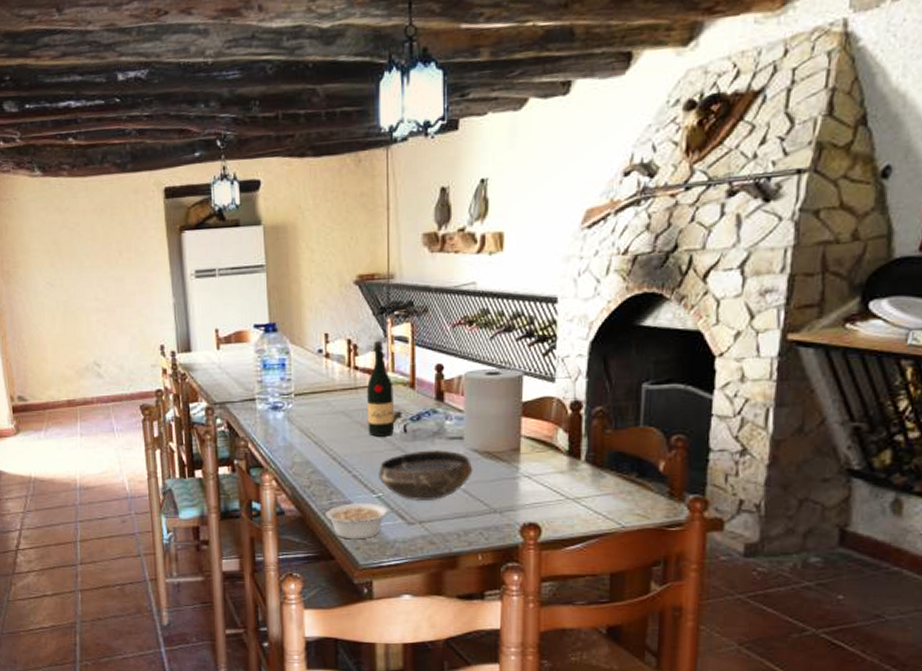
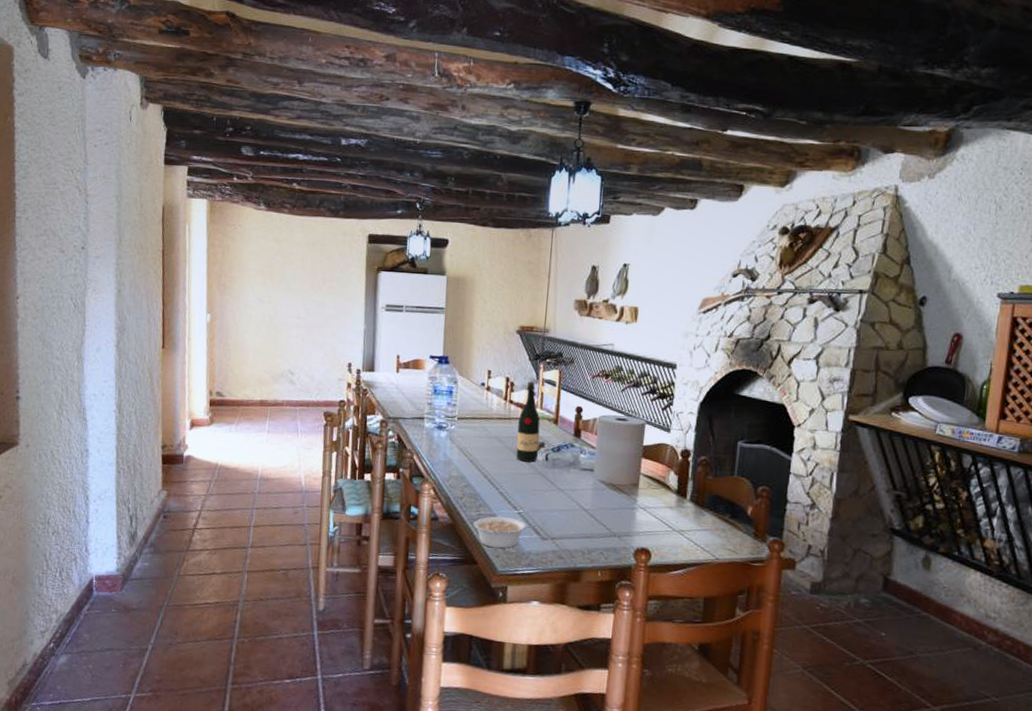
bowl: present [378,450,473,500] -> none [521,477,600,521]

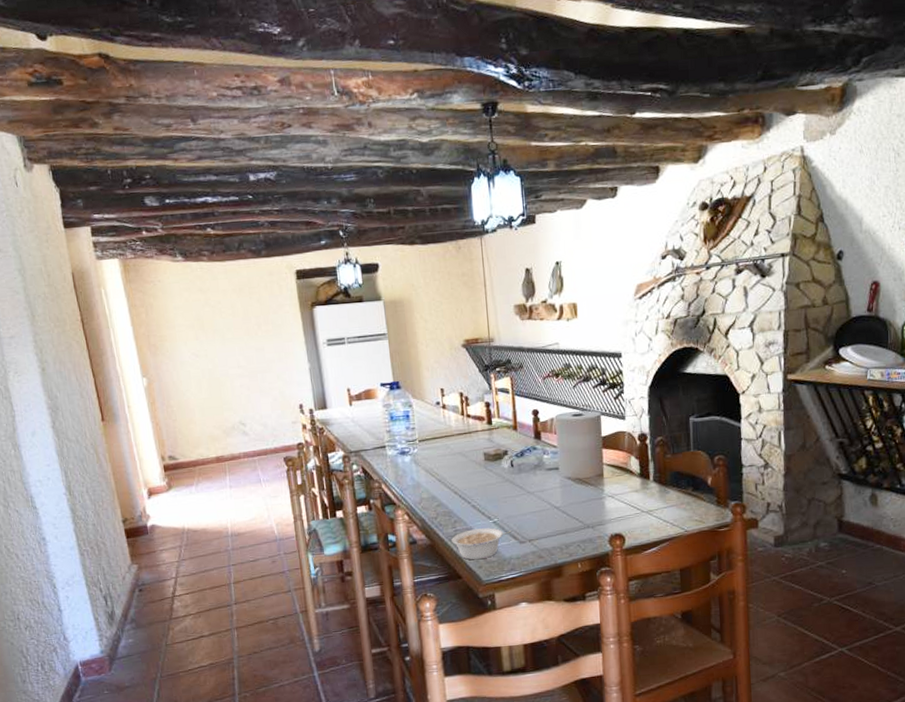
wine bottle: present [516,382,540,462] -> none [478,393,503,472]

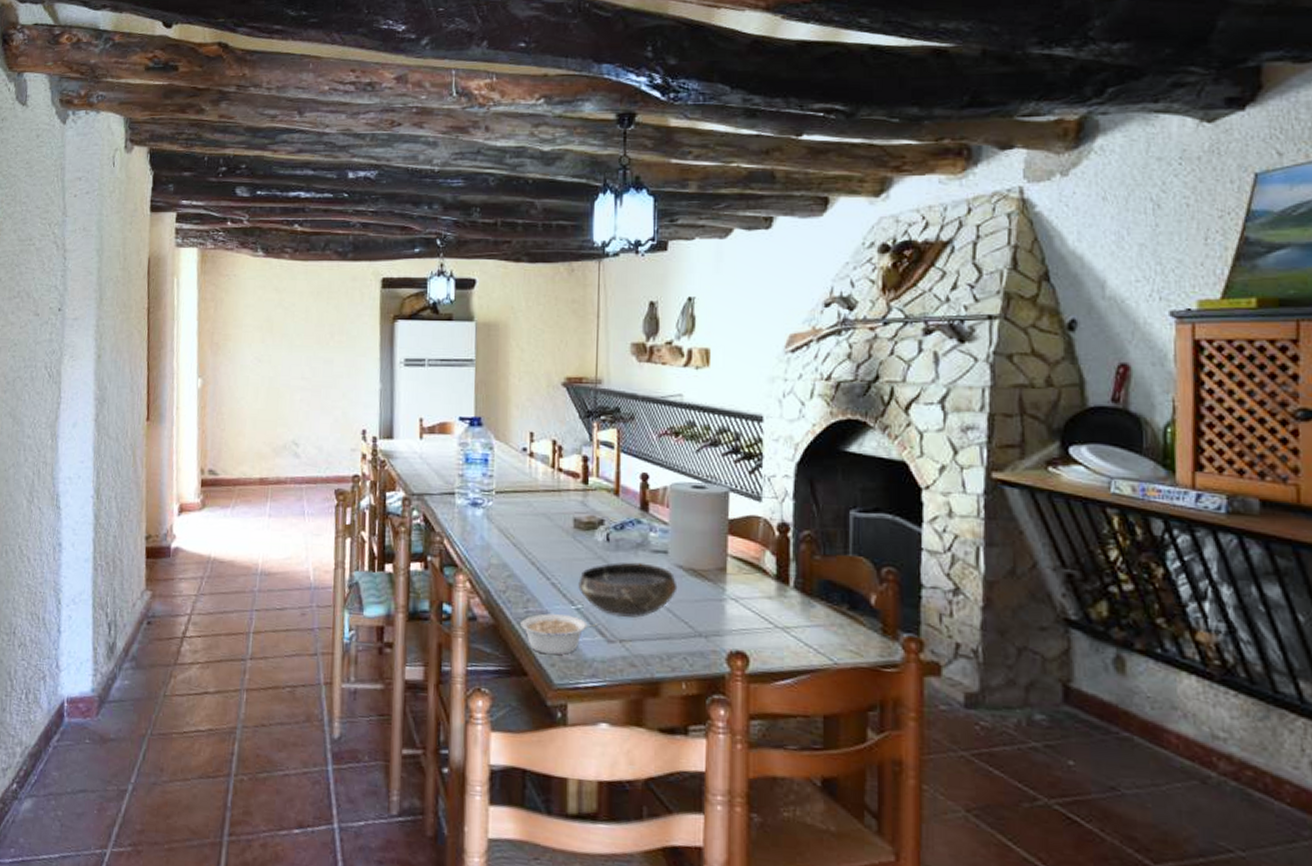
bowl: none [493,479,569,523] -> present [578,562,678,618]

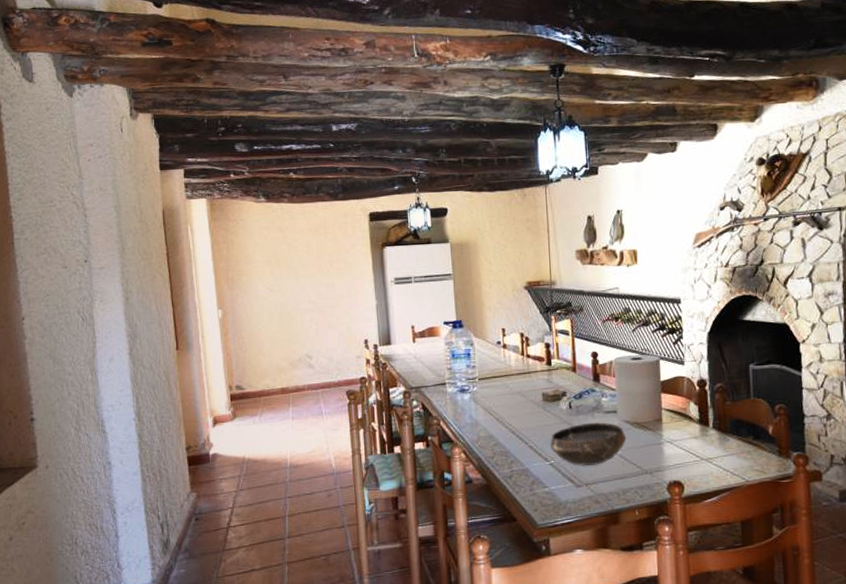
legume: present [520,613,600,655] -> none [507,470,569,503]

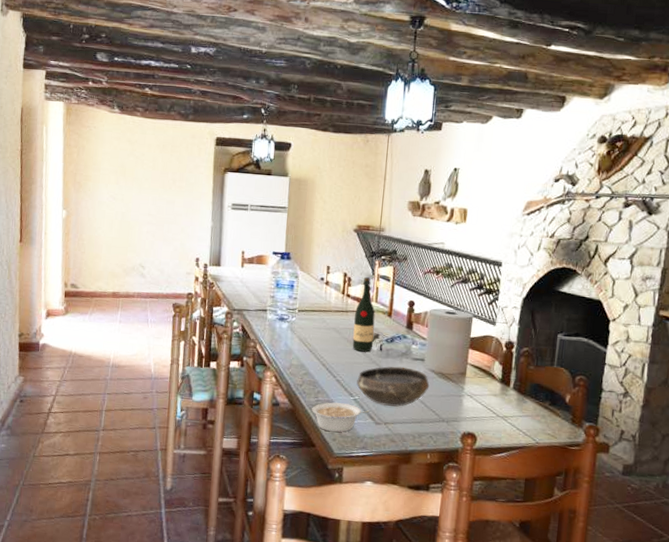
legume: none [507,470,569,503] -> present [312,402,371,432]
wine bottle: none [538,334,561,413] -> present [352,277,375,352]

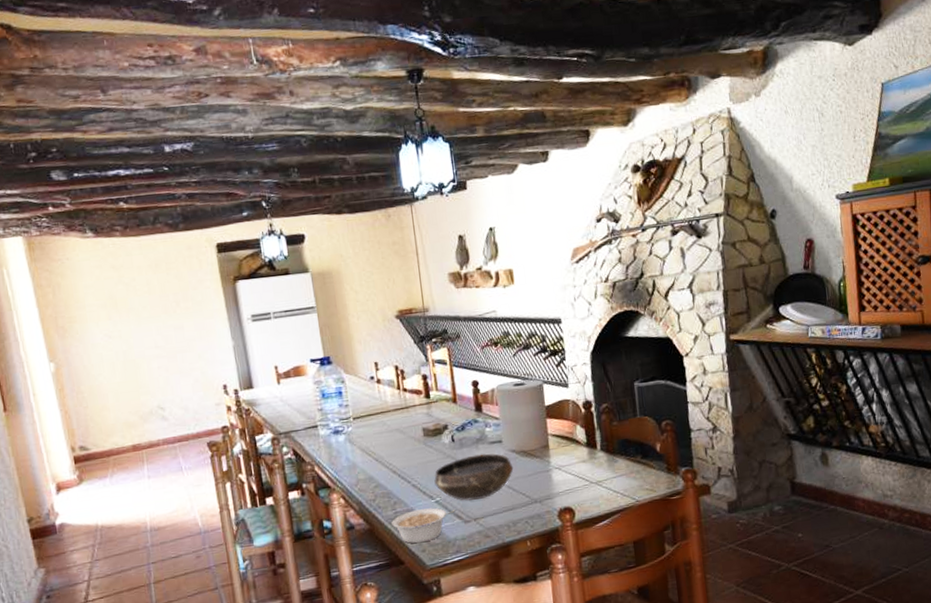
wine bottle: present [352,277,375,352] -> none [416,365,444,449]

